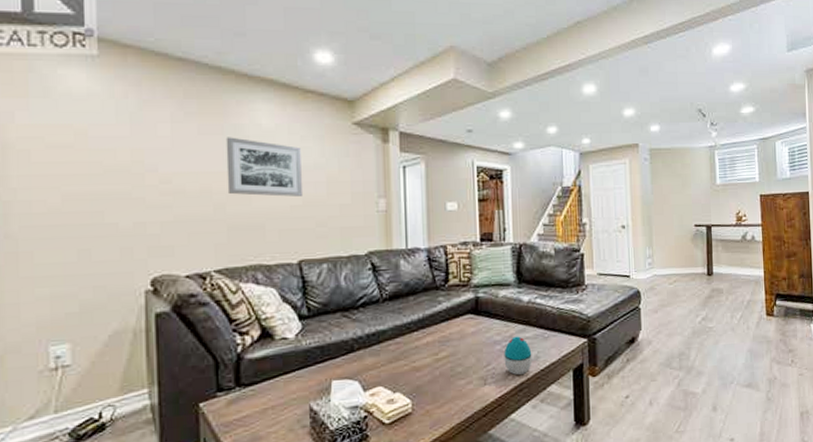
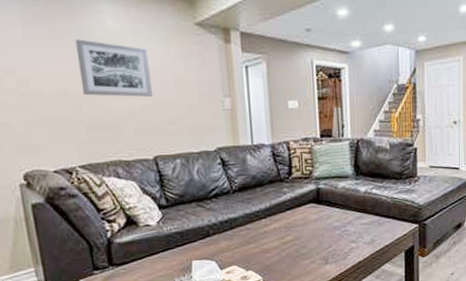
decorative egg: present [504,336,532,376] -> none [343,222,369,256]

